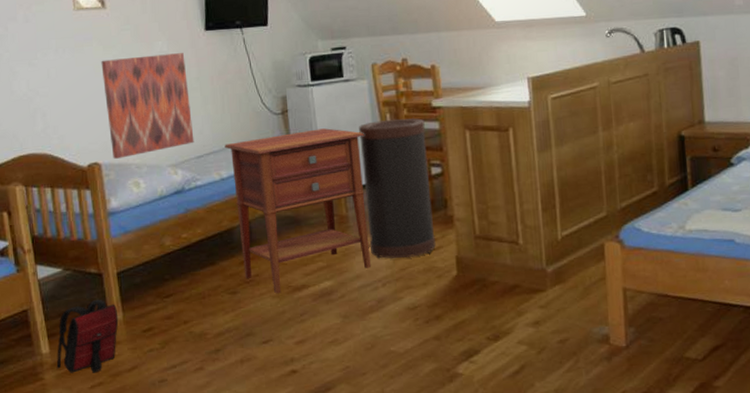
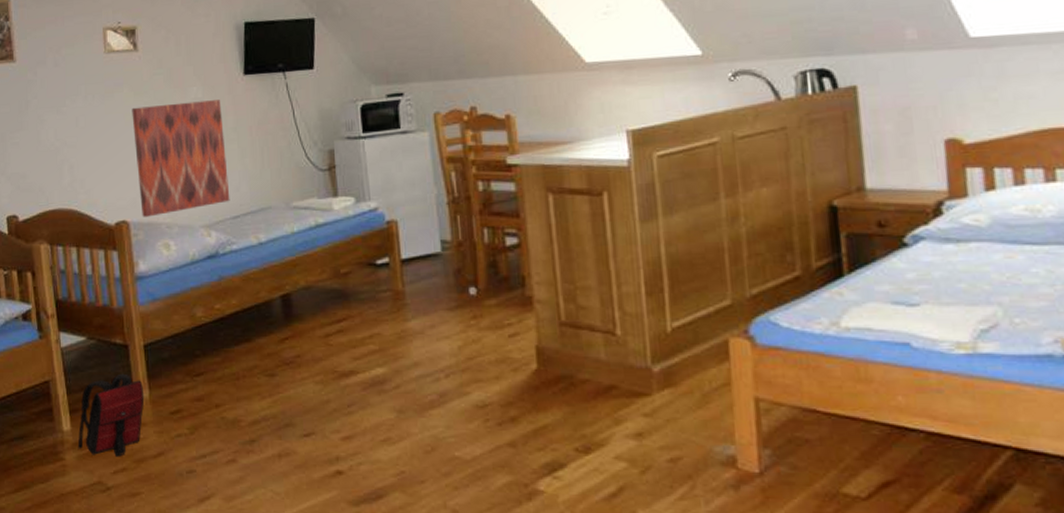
nightstand: present [224,128,371,294] -> none [263,188,431,379]
trash can: present [359,118,436,259] -> none [418,177,511,346]

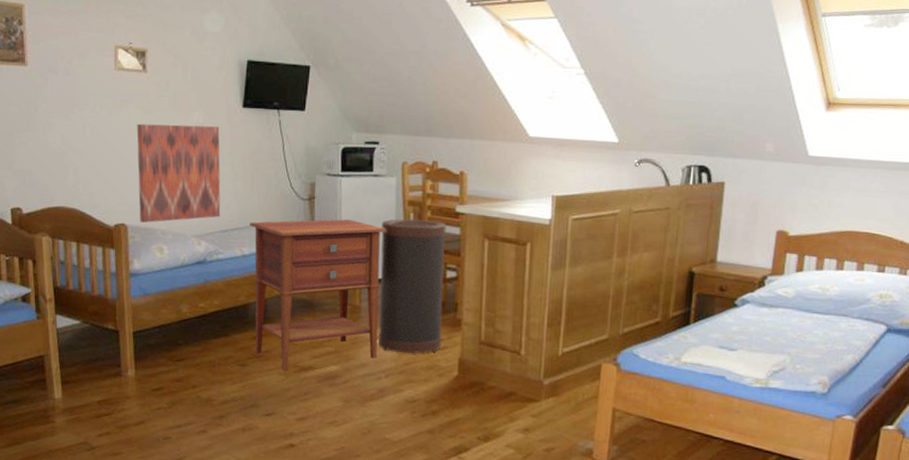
backpack: present [77,373,145,457] -> none [67,354,131,423]
nightstand: none [263,188,431,379] -> present [249,219,386,371]
trash can: none [418,177,511,346] -> present [378,219,446,354]

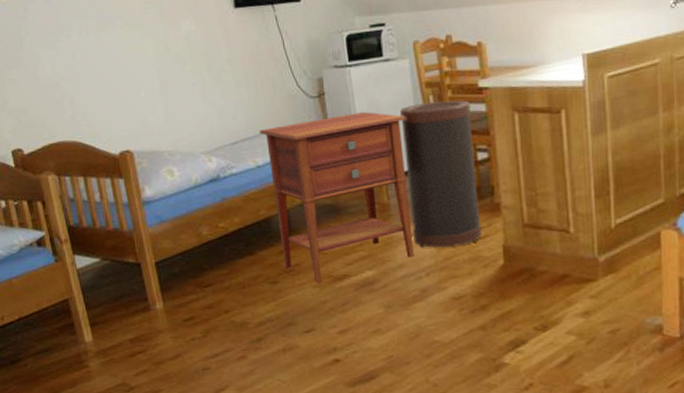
wall art: present [136,123,221,223] -> none [127,33,228,146]

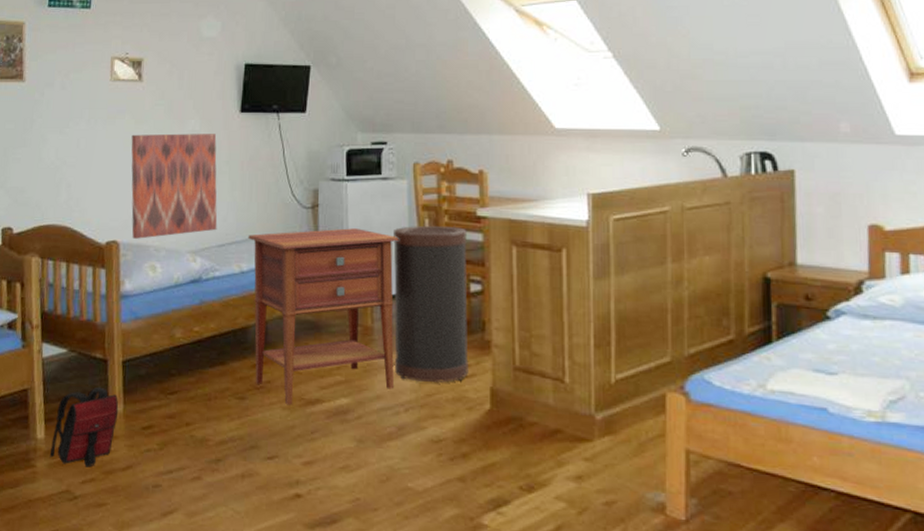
backpack: none [100,288,160,361] -> present [49,387,119,467]
wall art: none [127,33,228,146] -> present [131,133,217,239]

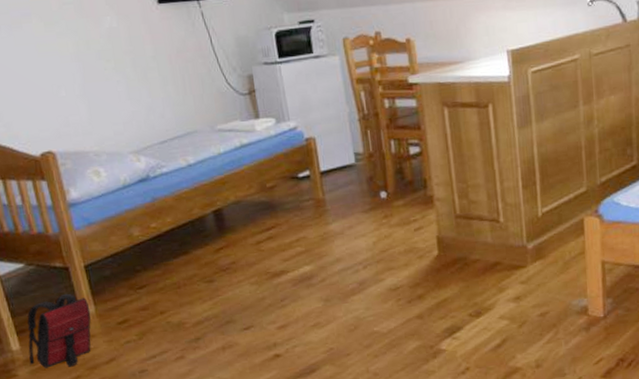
wall art: present [131,133,217,239] -> none [43,29,156,147]
nightstand: present [248,228,399,405] -> none [189,108,351,281]
trash can: present [393,225,469,383] -> none [332,96,416,242]

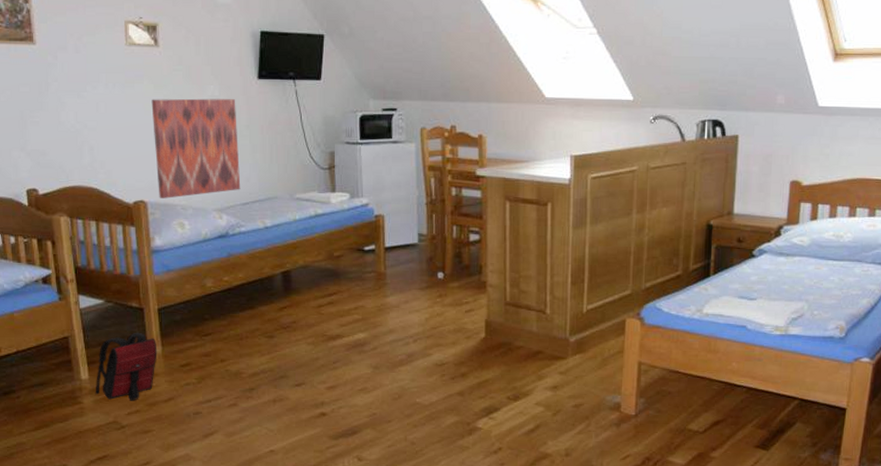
wall art: none [43,29,156,147] -> present [151,98,241,199]

